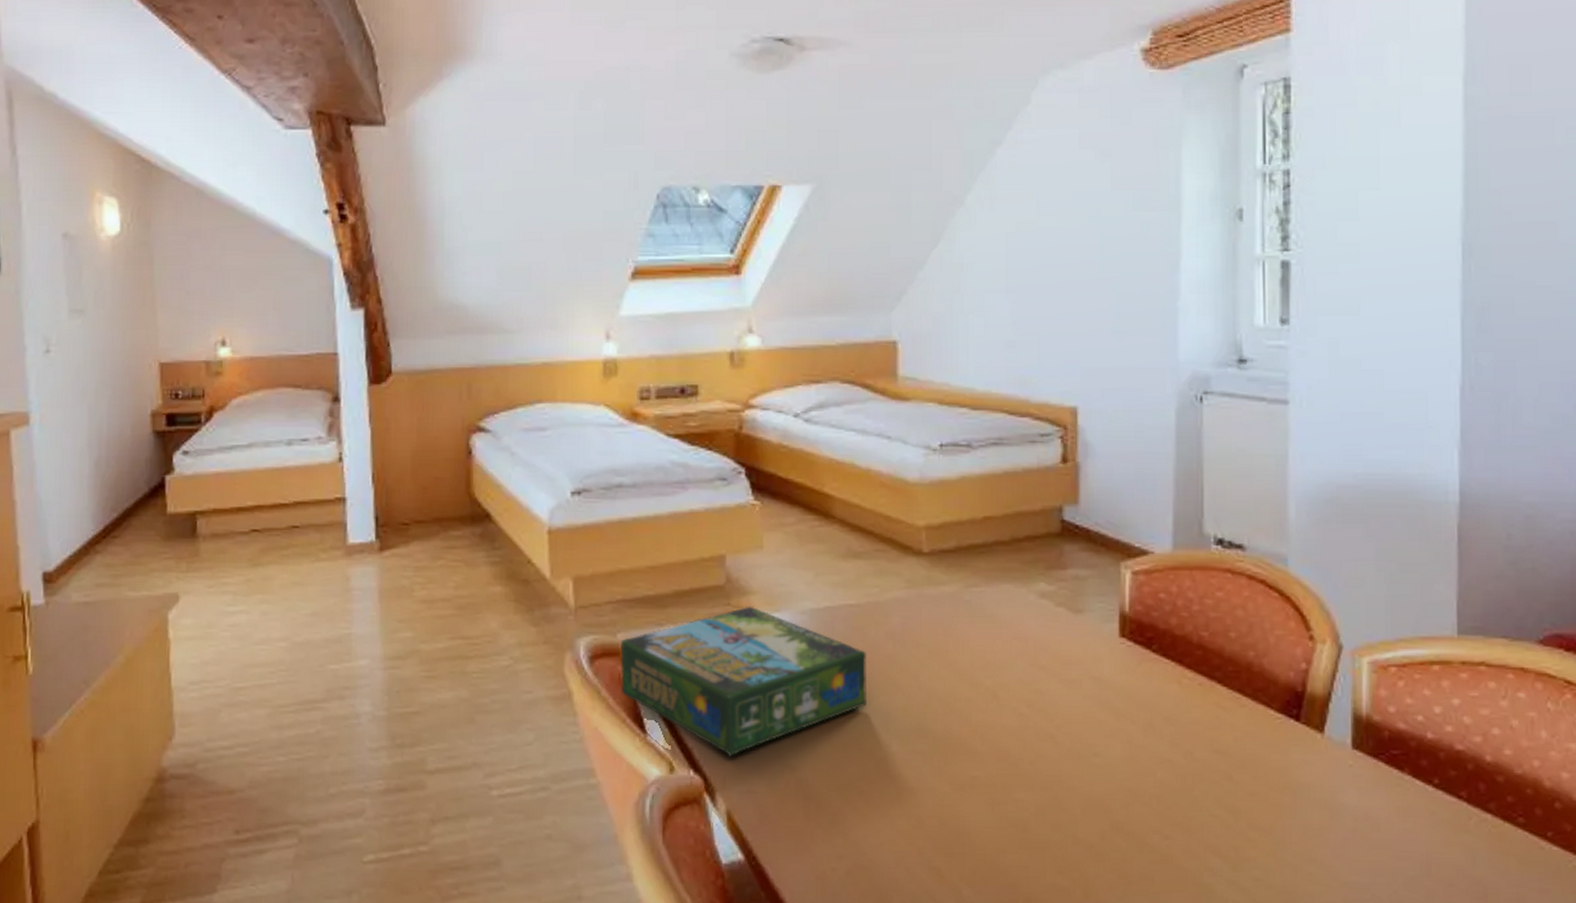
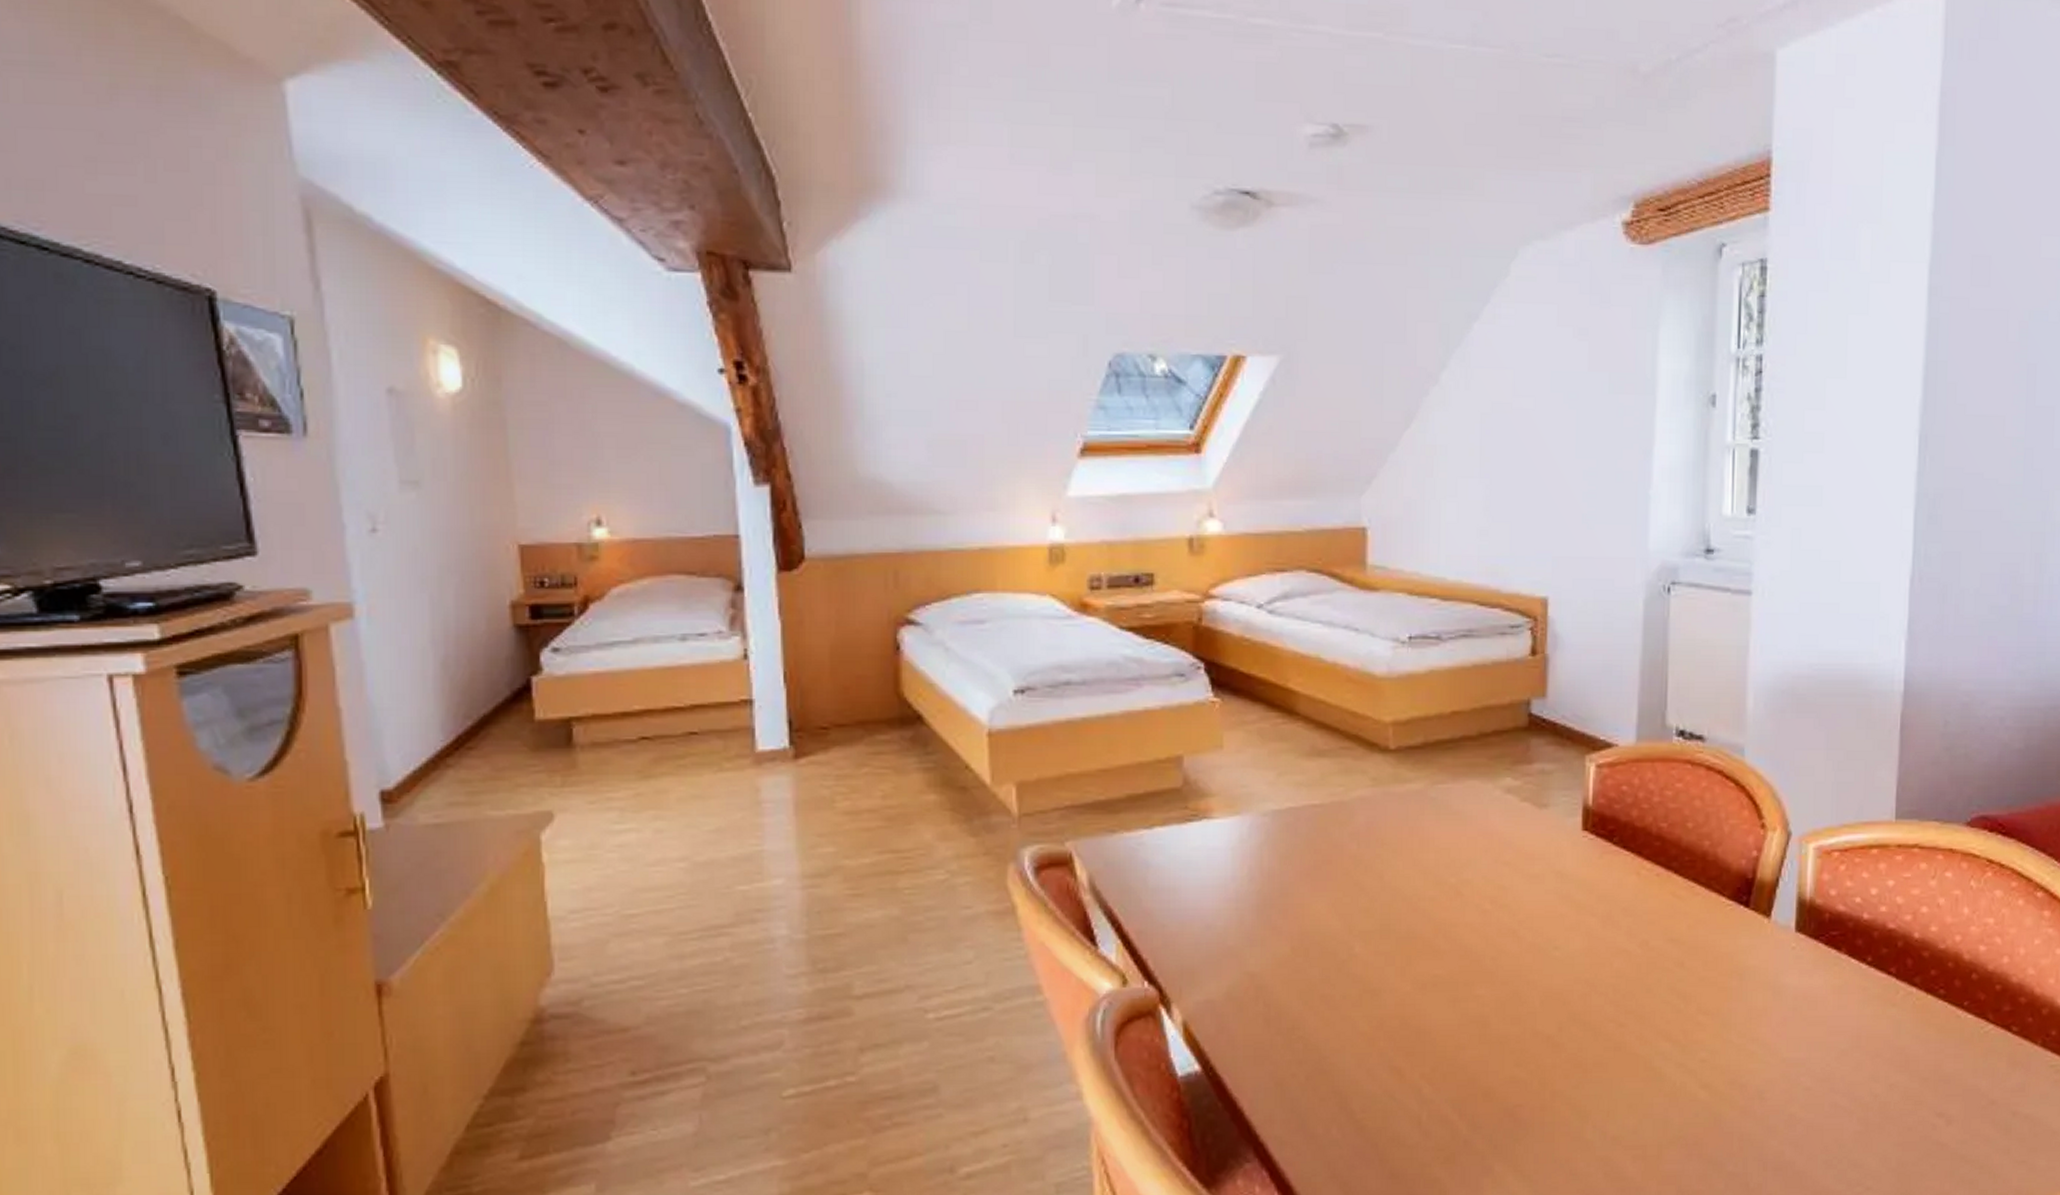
board game: present [620,606,868,756] -> none [1069,809,1331,966]

